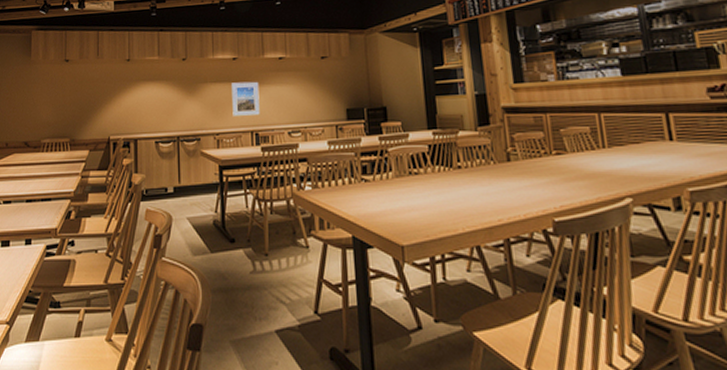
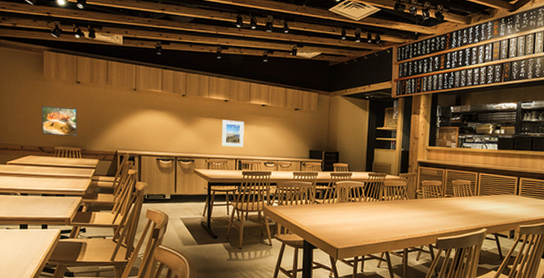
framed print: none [27,91,66,126] -> present [41,105,78,136]

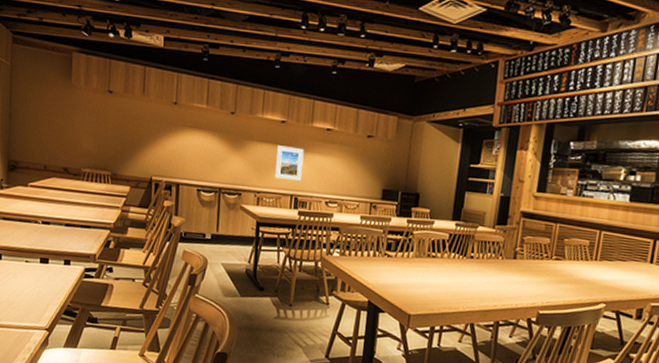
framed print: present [41,105,78,136] -> none [67,118,109,157]

